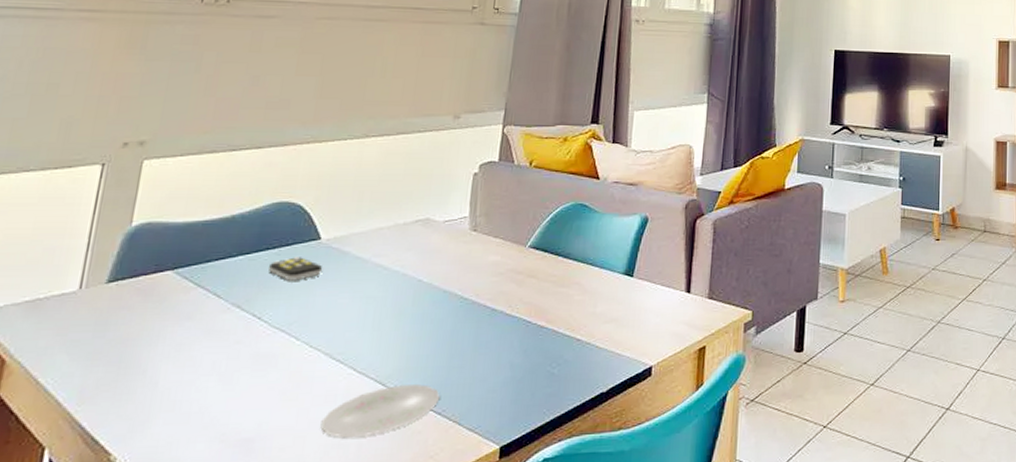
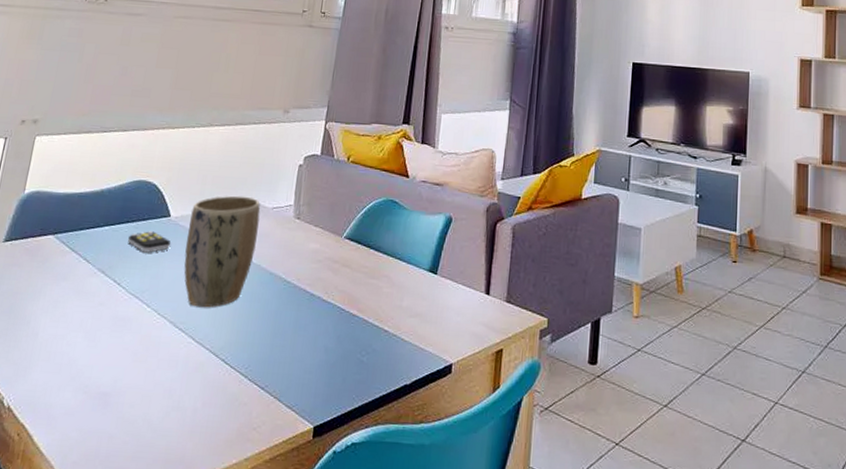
plate: present [320,384,440,438] -> none [164,358,264,403]
plant pot: none [339,211,430,335] -> present [184,195,261,308]

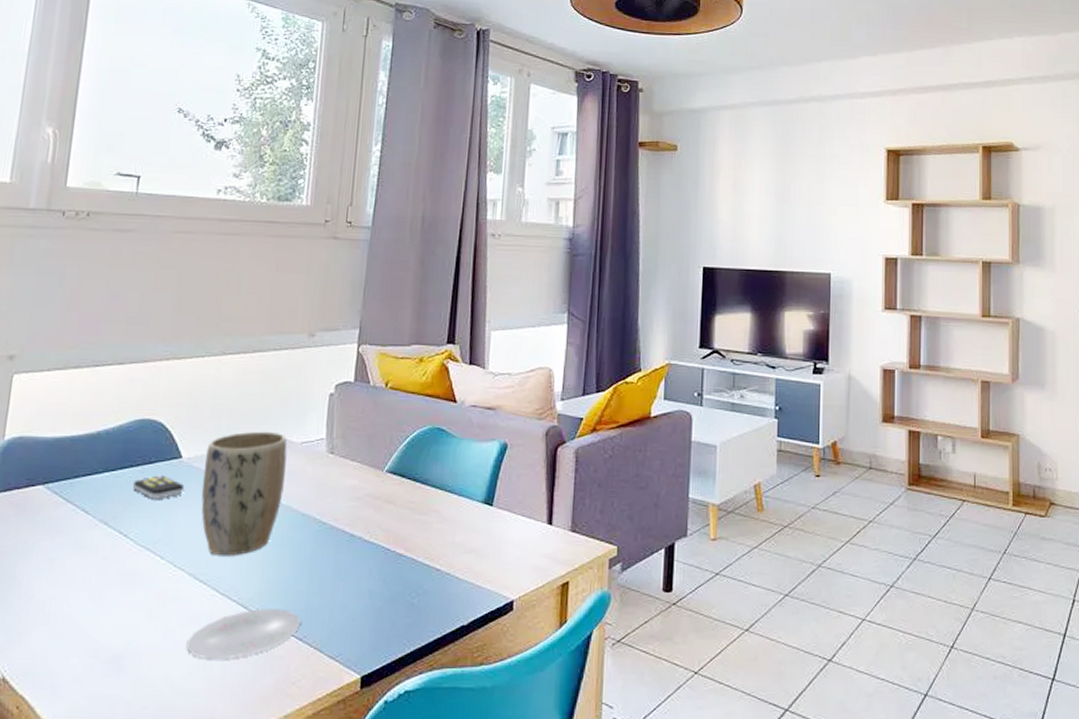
plate: none [164,358,264,403] -> present [186,609,301,660]

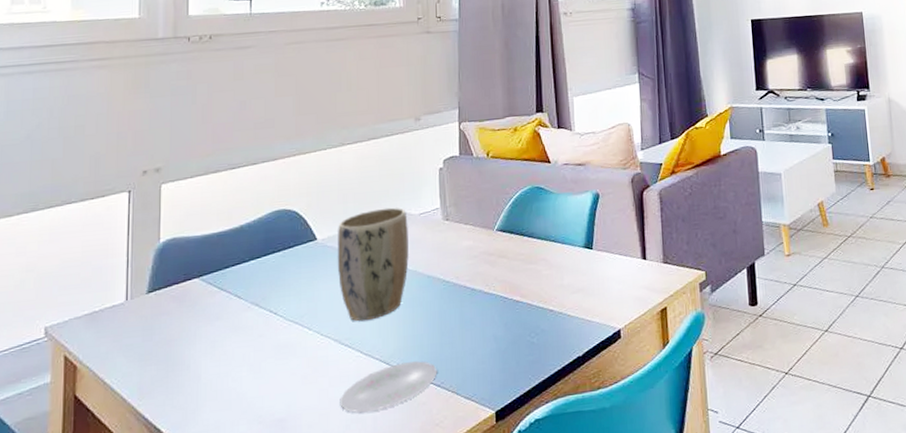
remote control: present [132,475,185,499] -> none [276,257,322,279]

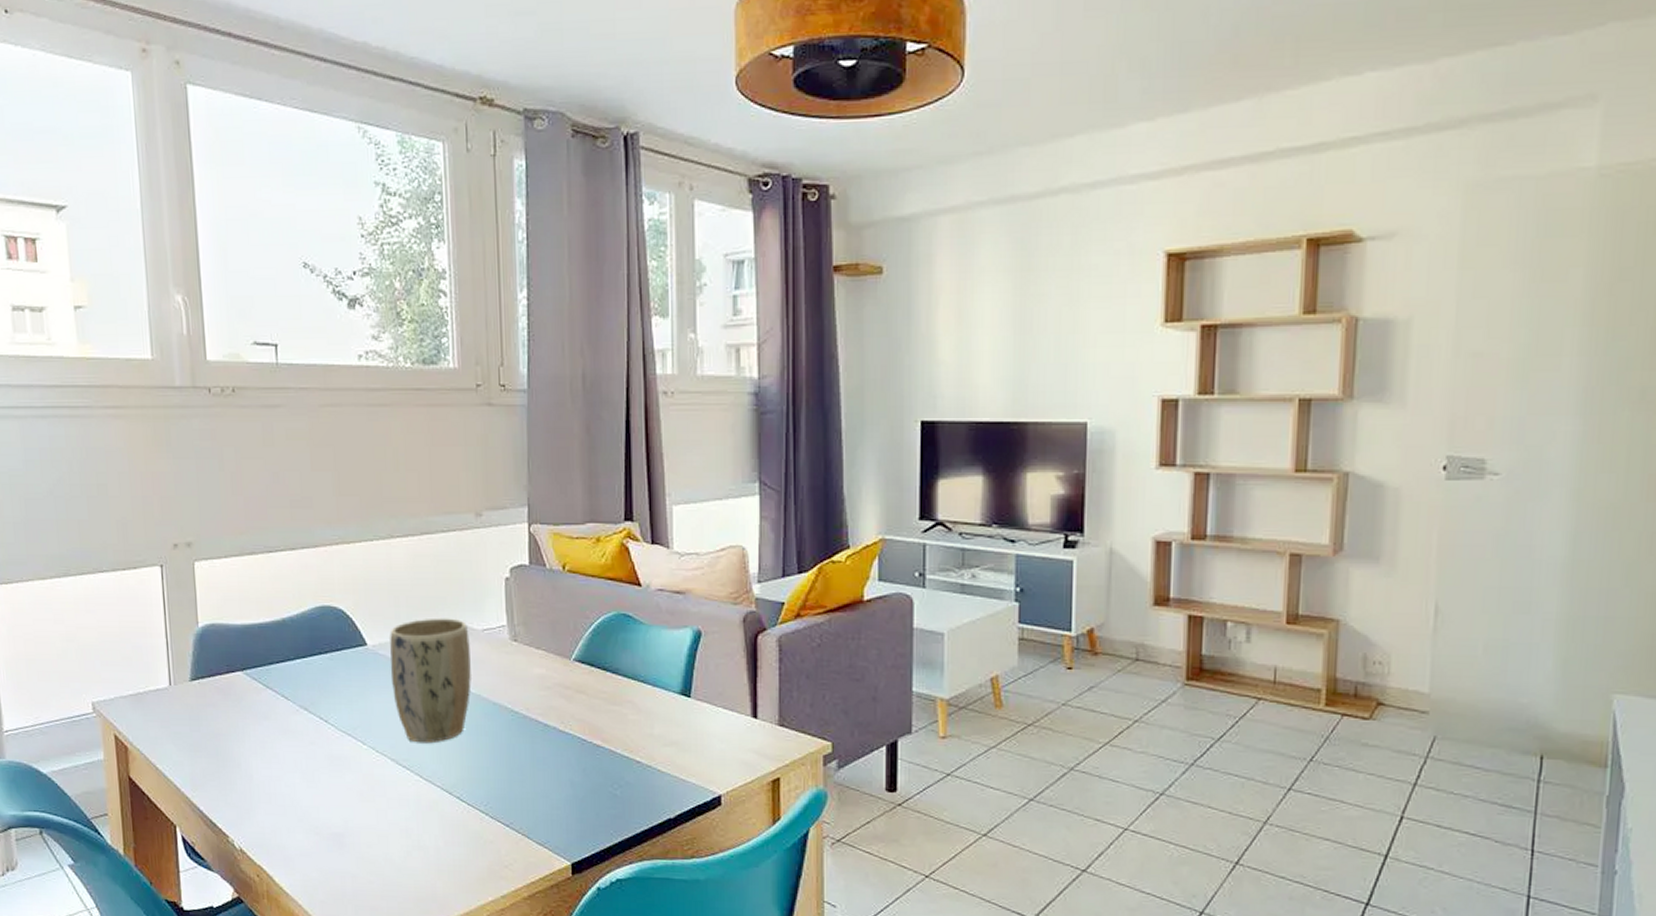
plate: present [340,361,438,413] -> none [399,795,506,842]

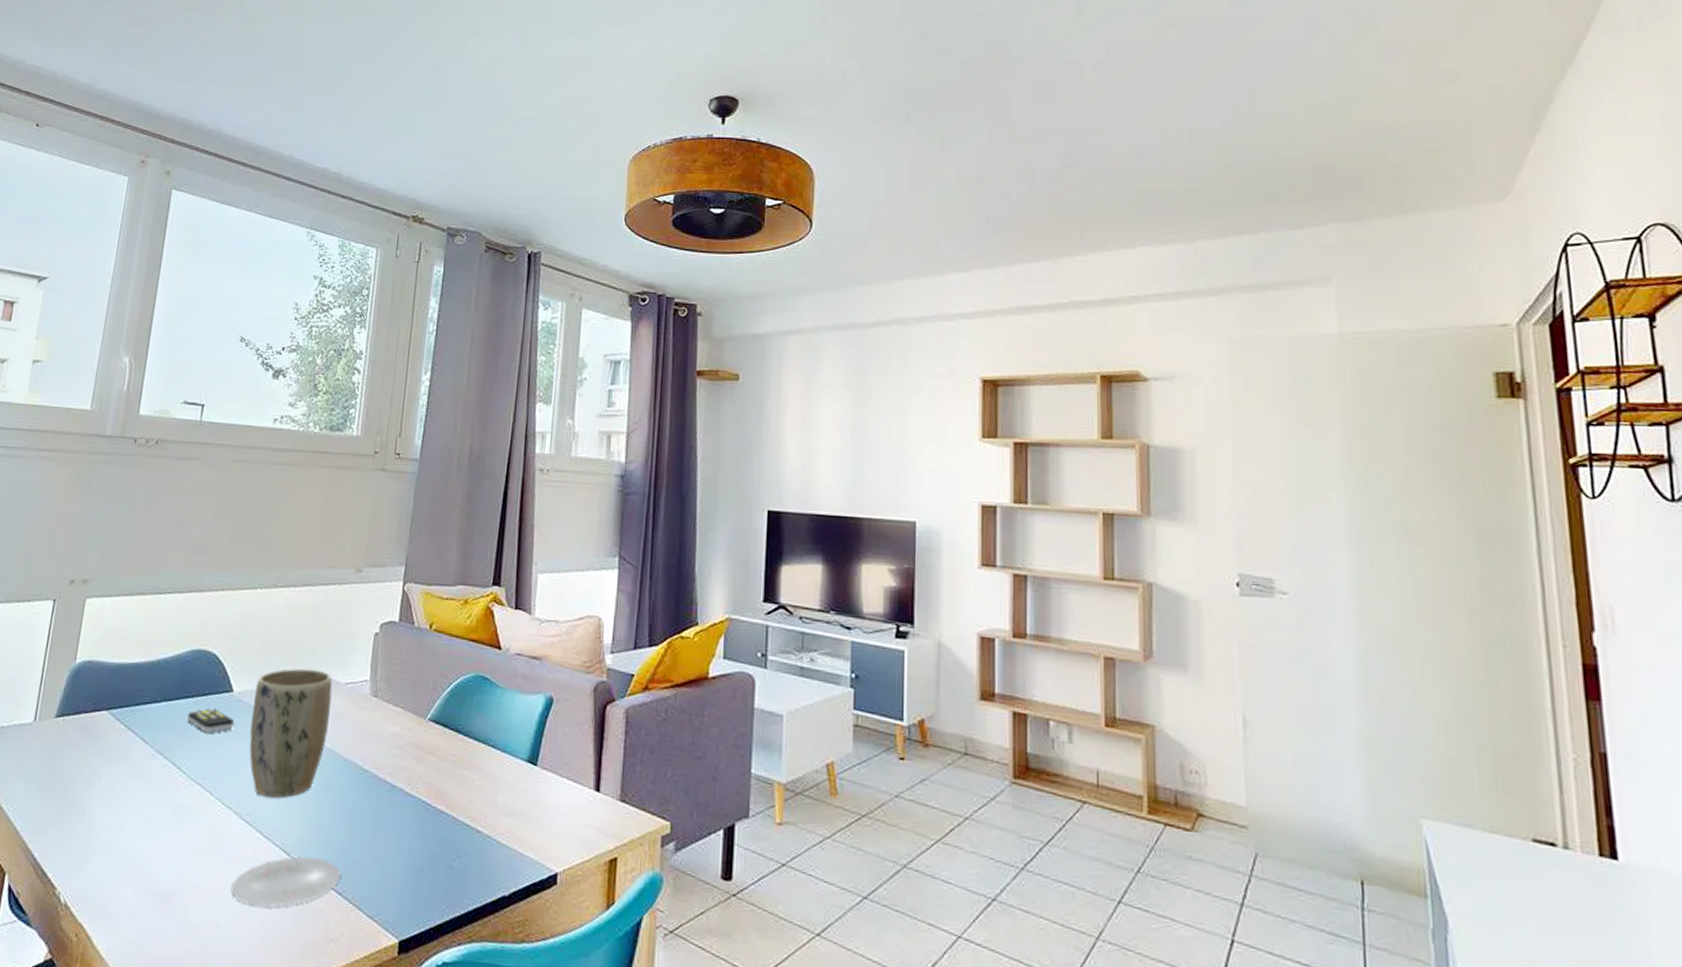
remote control: none [324,662,375,686] -> present [186,708,235,733]
plate: none [399,795,506,842] -> present [231,856,341,907]

